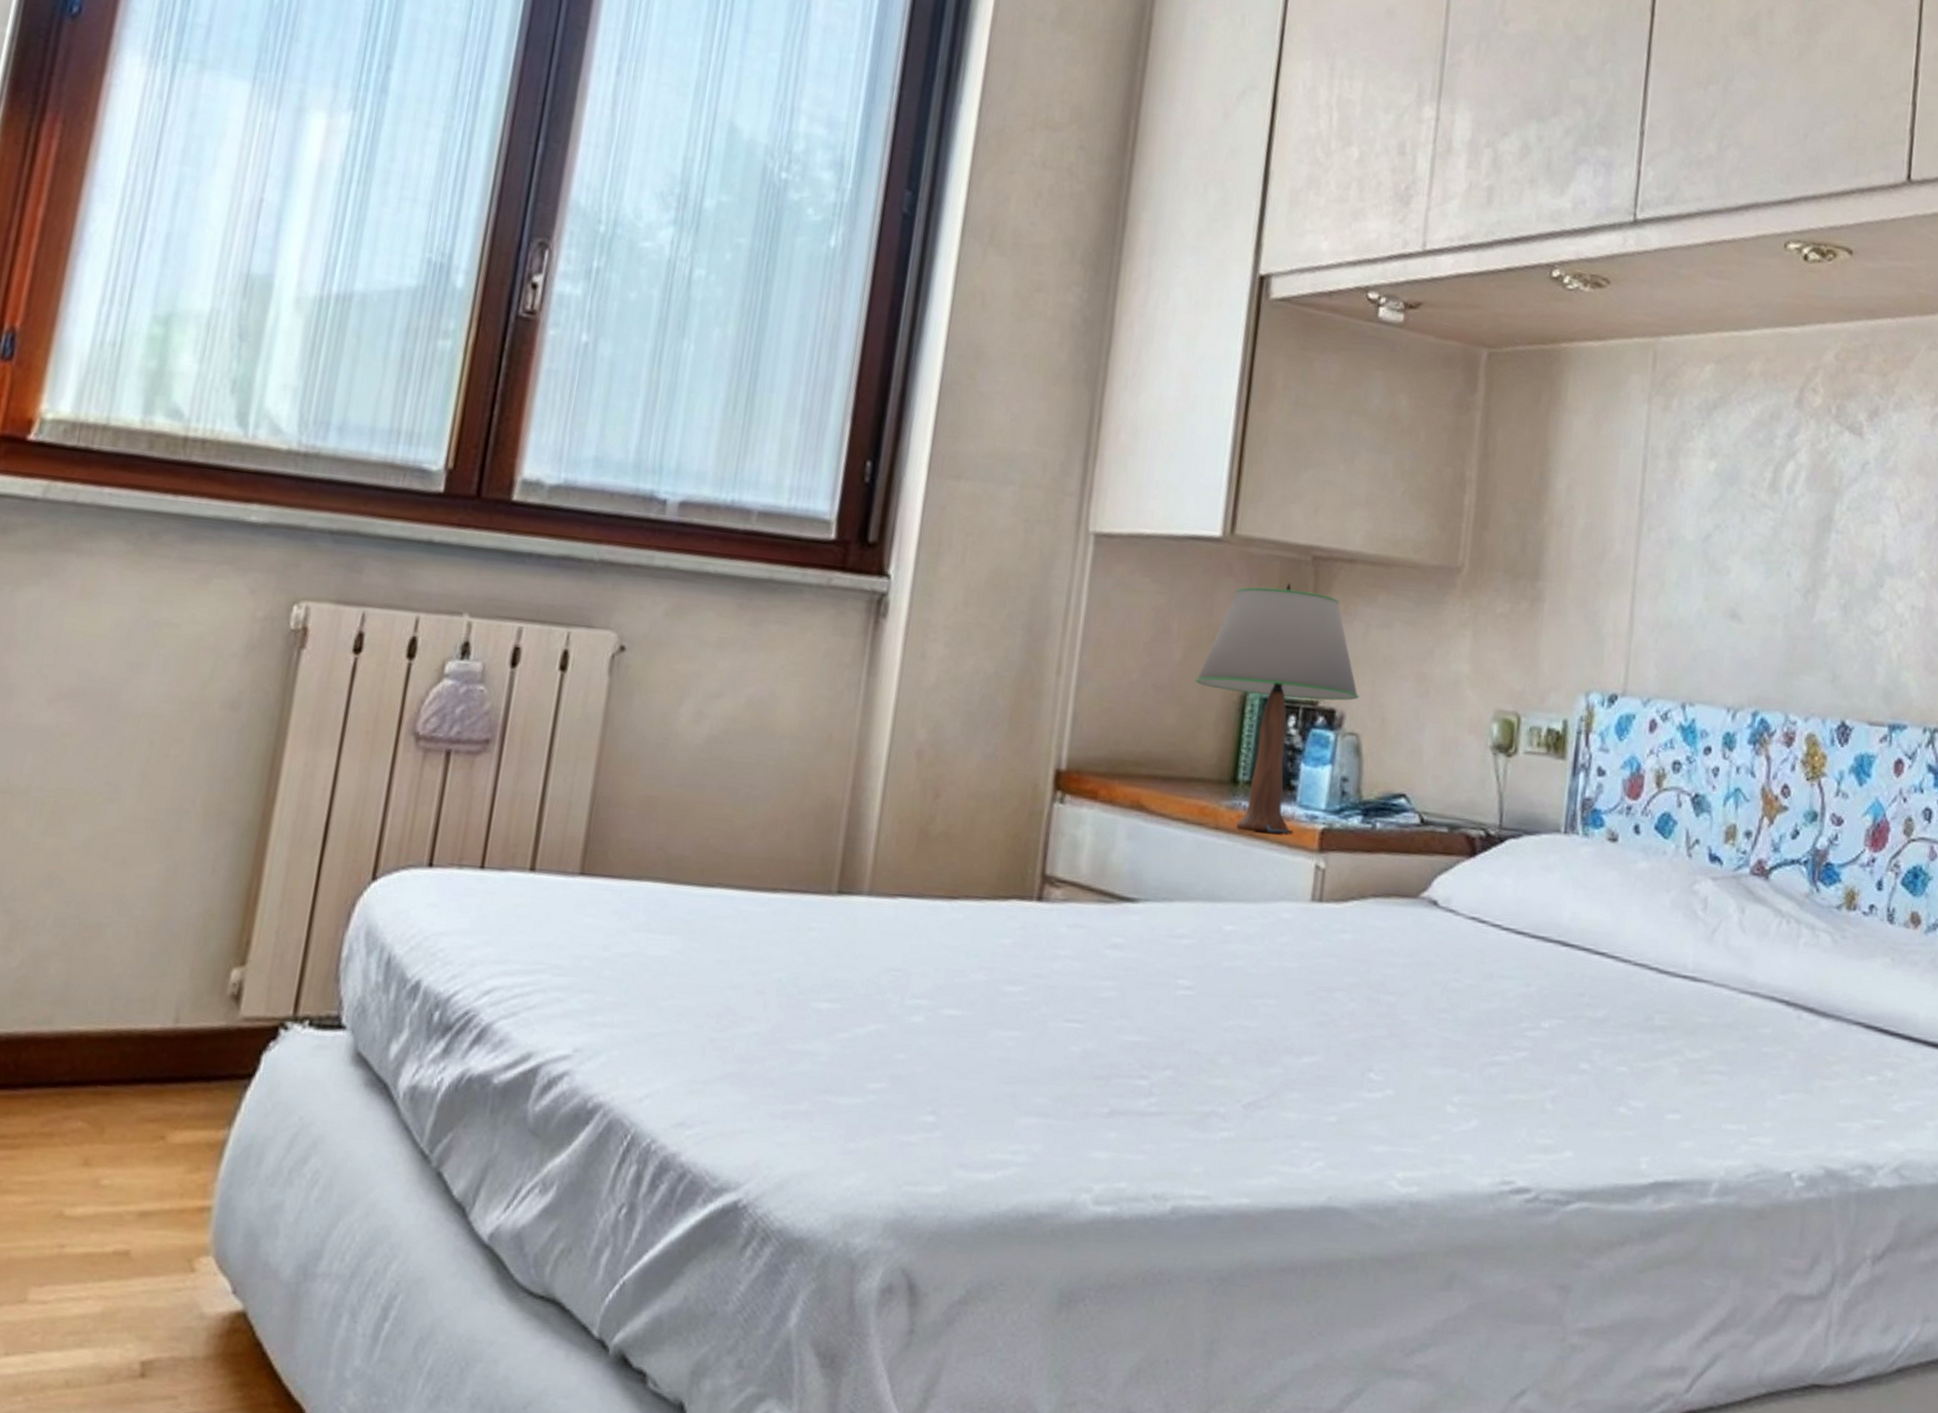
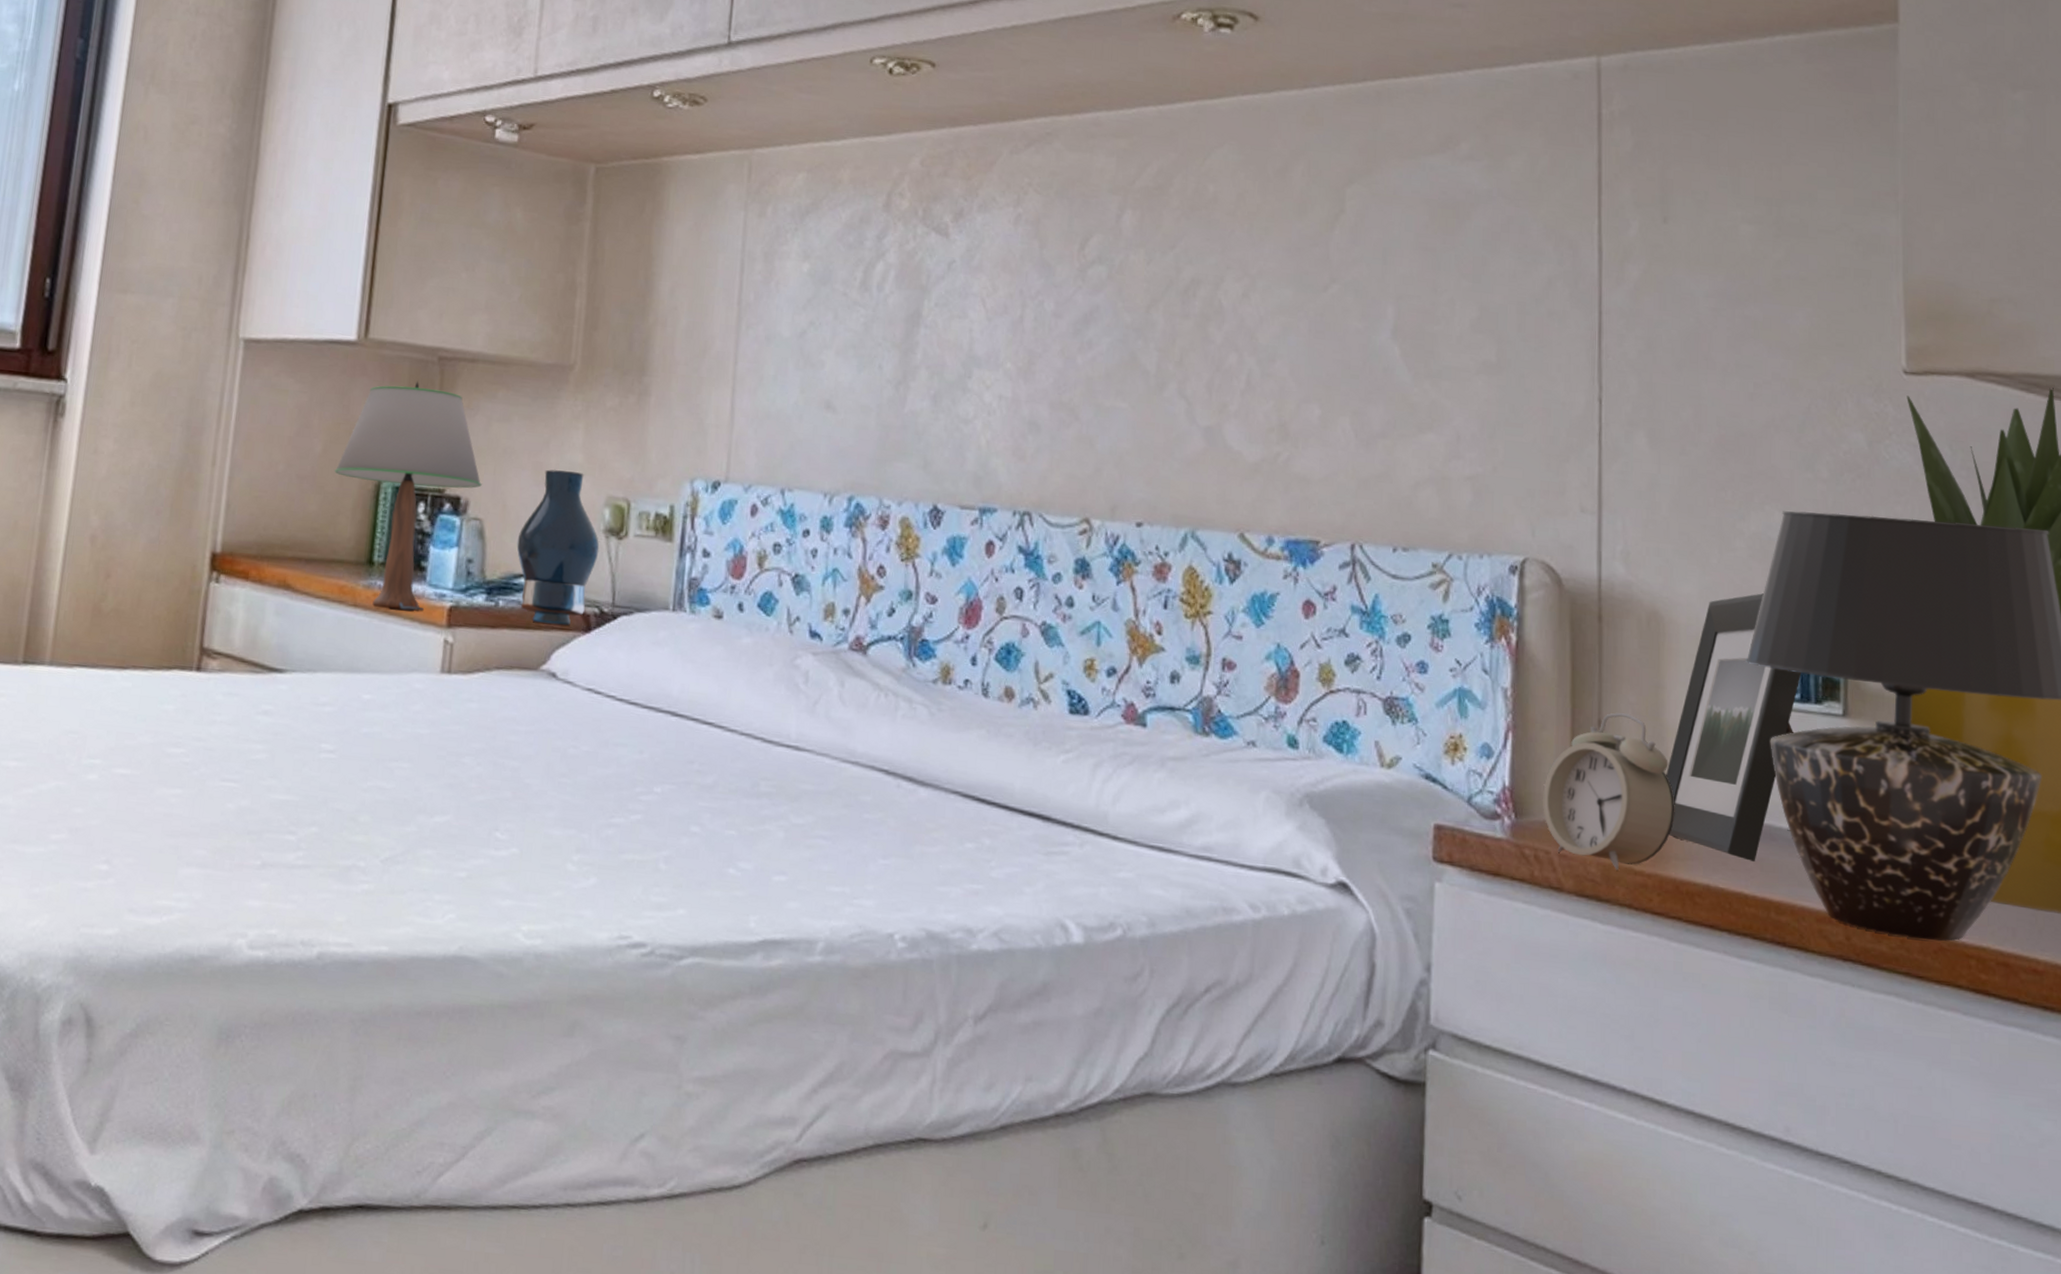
vase: none [1396,680,1487,851] -> present [516,469,600,627]

